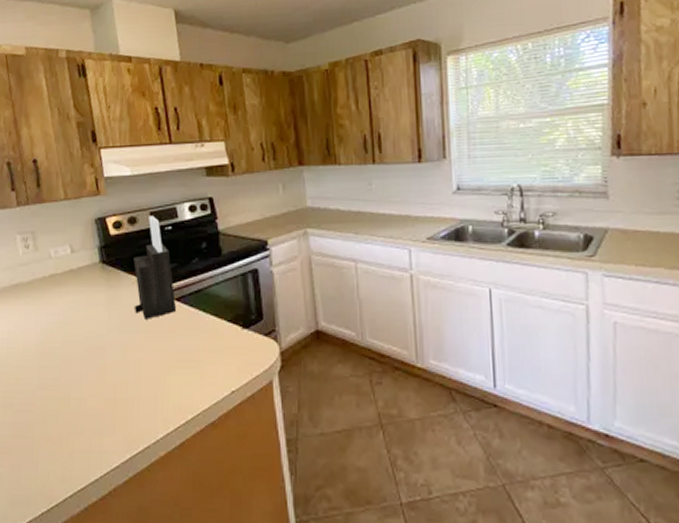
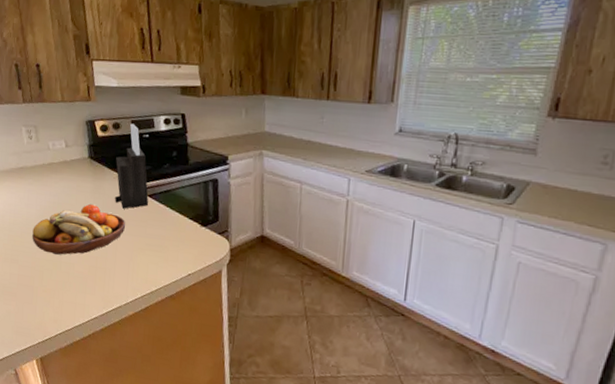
fruit bowl: none [31,320,150,389] -> present [32,204,126,255]

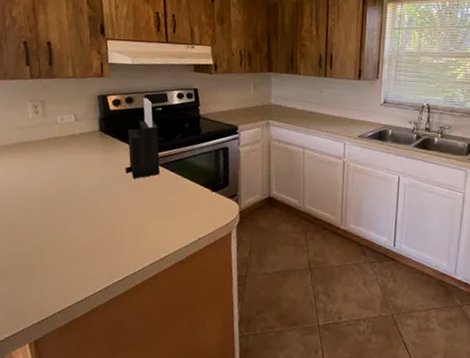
fruit bowl: present [32,204,126,255] -> none [32,176,136,229]

